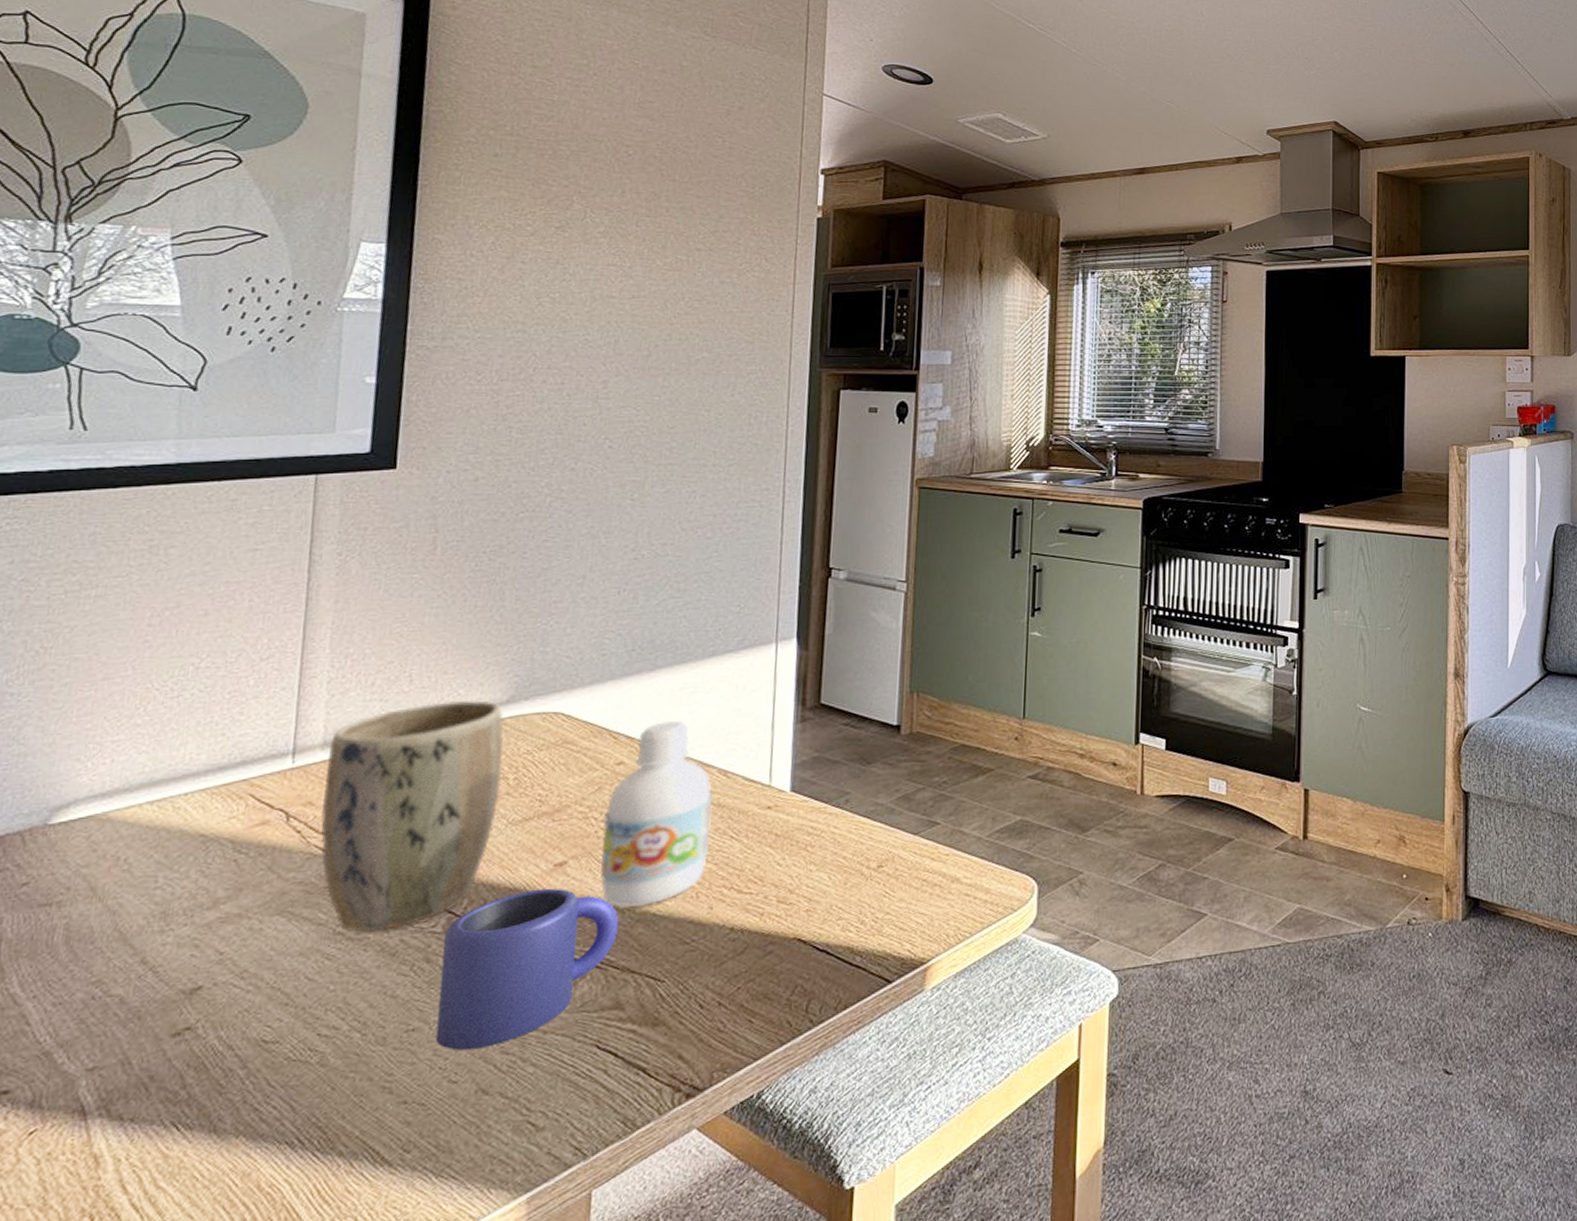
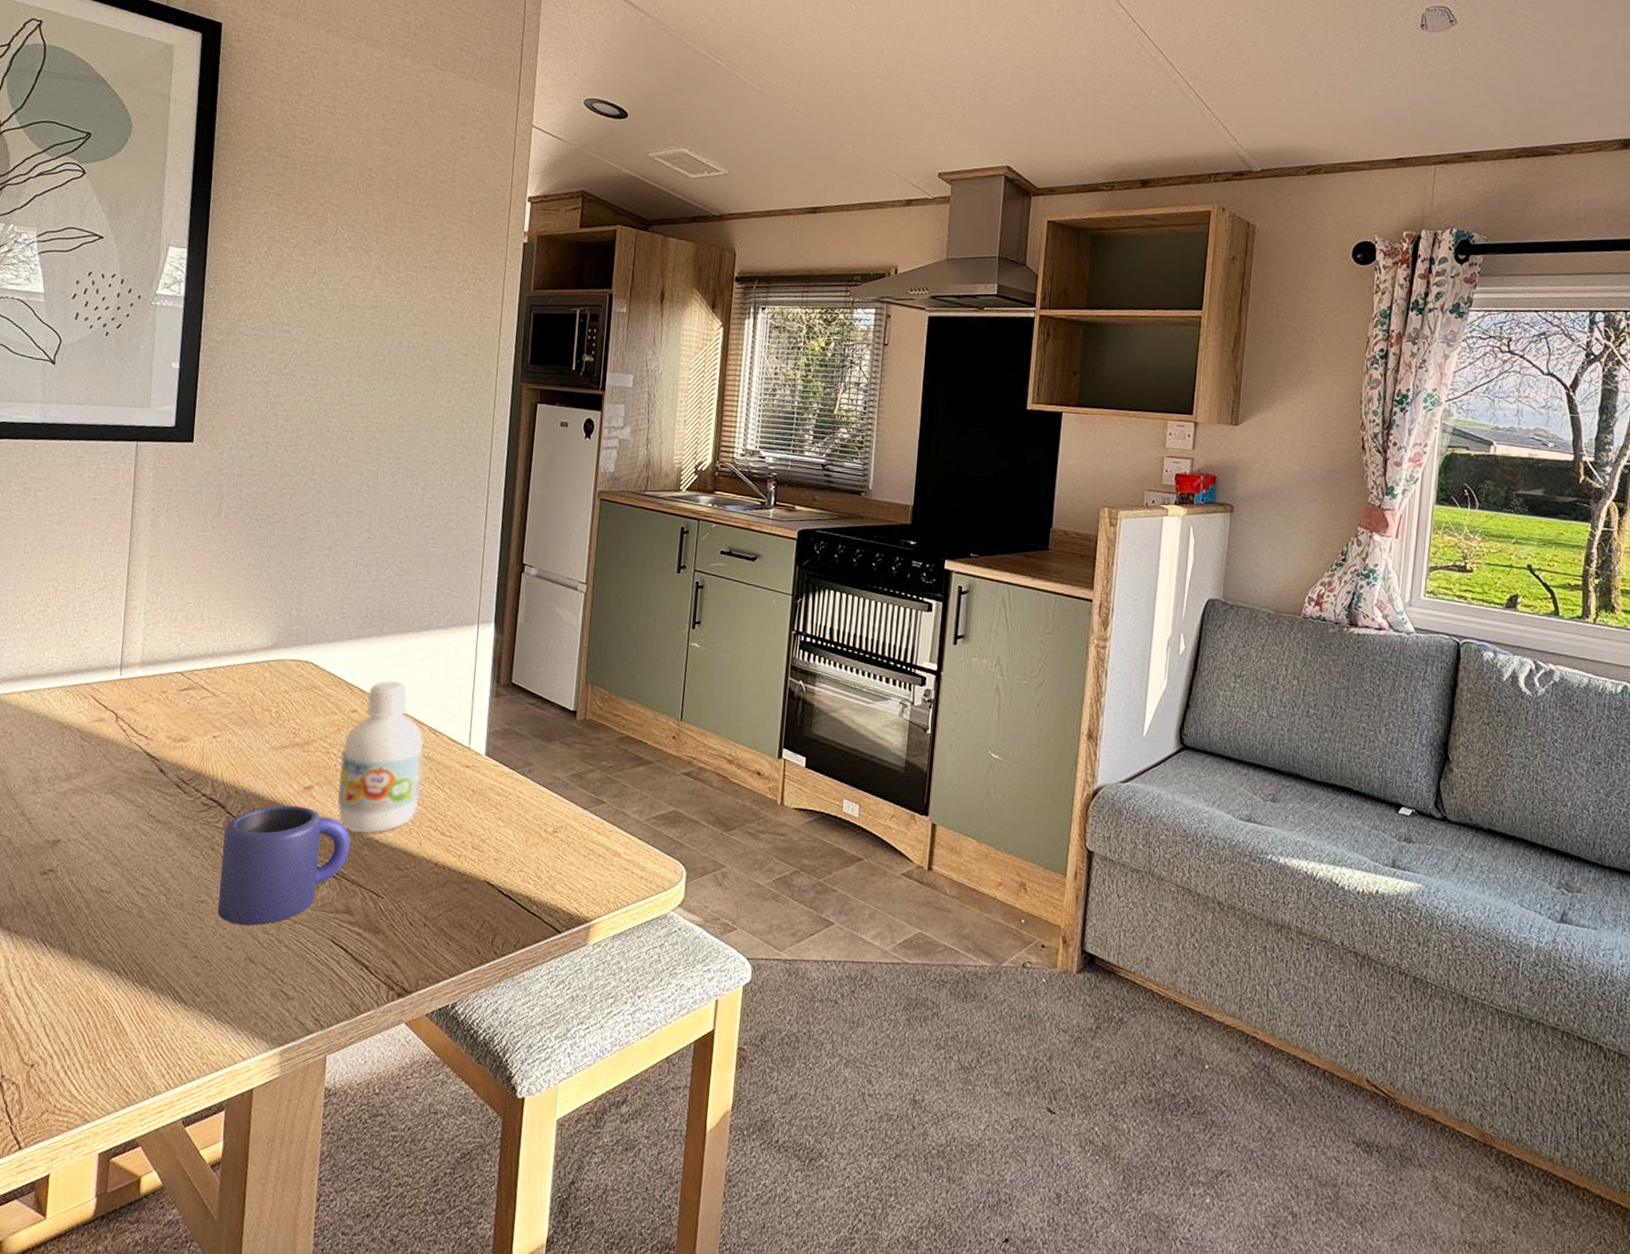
plant pot: present [320,700,505,932] -> none [139,640,269,819]

